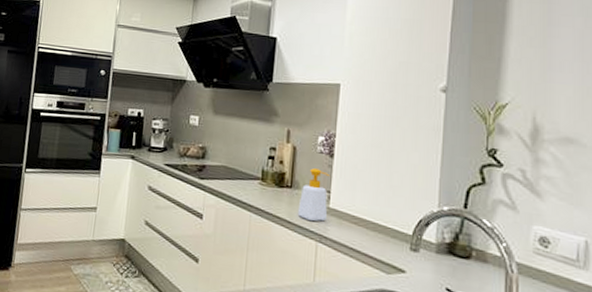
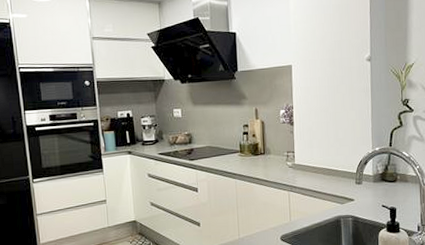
soap bottle: present [297,168,331,222] -> none [271,136,295,177]

